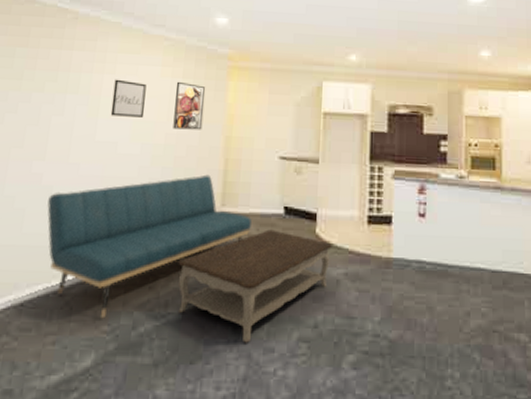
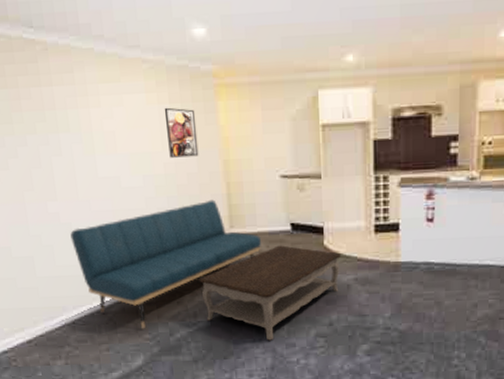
wall art: present [110,79,147,118] -> none [102,112,139,151]

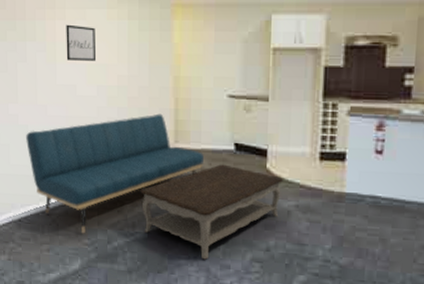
wall art: none [102,112,139,151] -> present [66,24,97,61]
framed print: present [164,107,199,158] -> none [122,23,152,71]

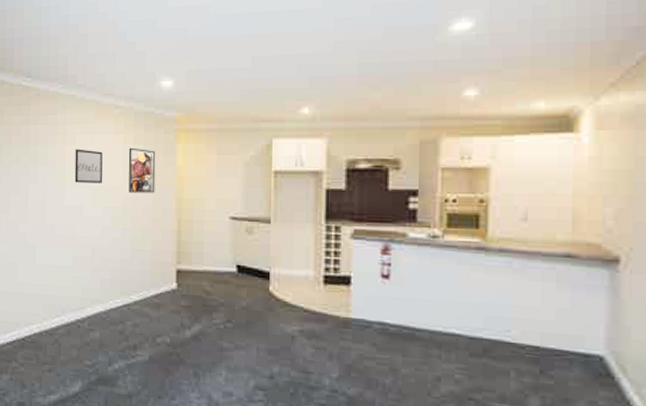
sofa: present [26,113,204,234] -> none [33,234,206,355]
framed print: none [122,23,152,71] -> present [128,147,156,193]
coffee table: present [140,164,283,260] -> none [142,286,286,386]

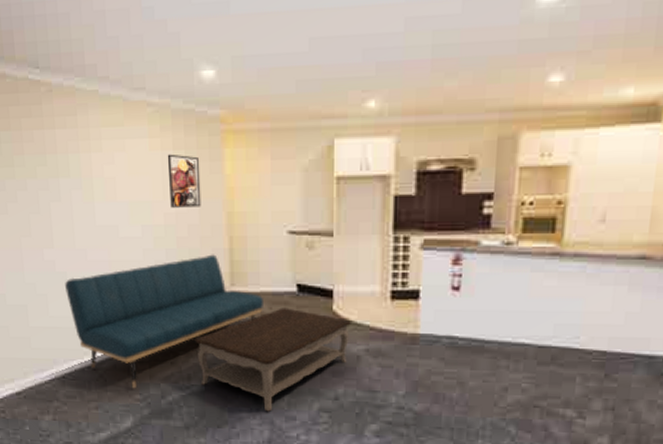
sofa: none [33,234,206,355] -> present [65,254,263,389]
wall art: present [74,149,103,183] -> none [103,157,140,198]
coffee table: none [142,286,286,386] -> present [195,308,351,412]

